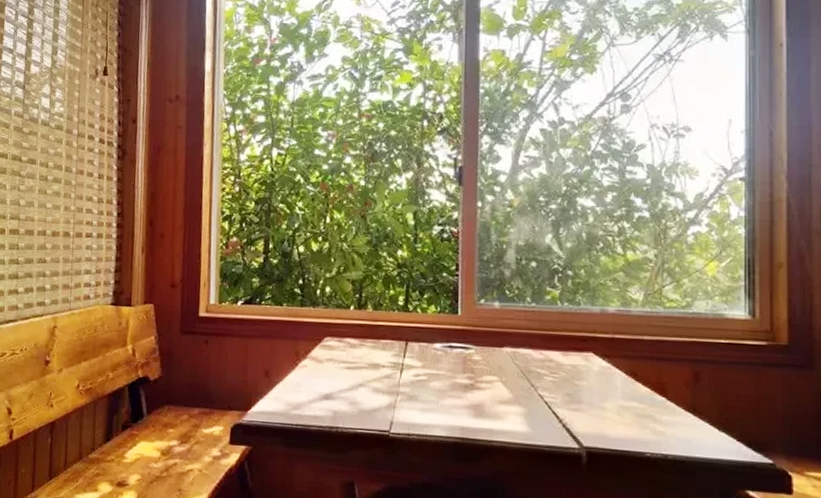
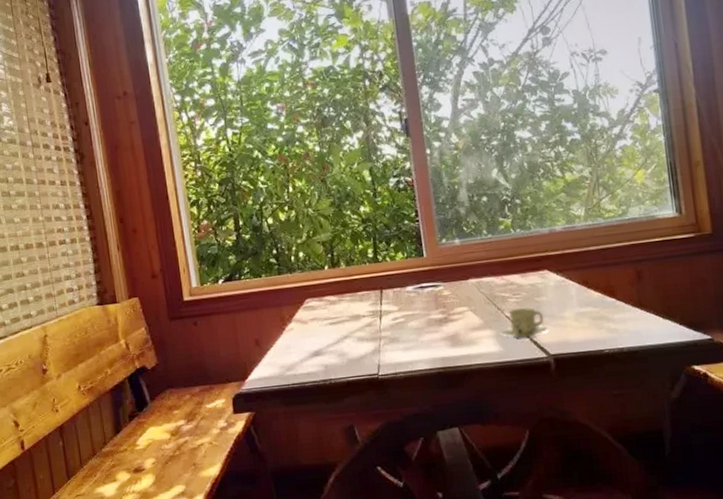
cup and saucer: none [532,389,583,423] -> present [502,307,547,338]

